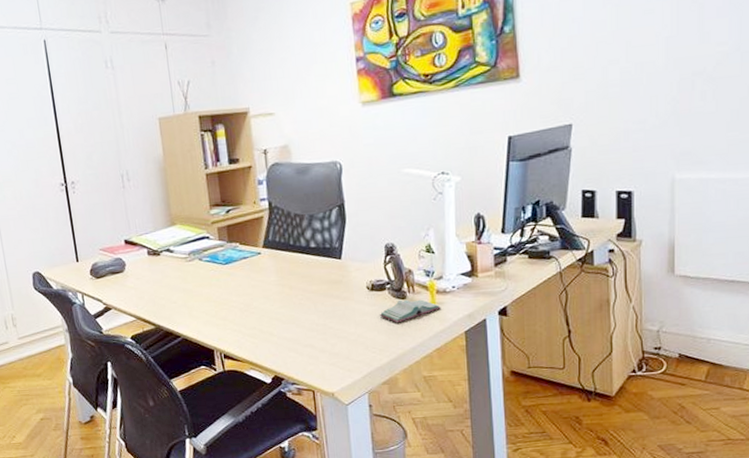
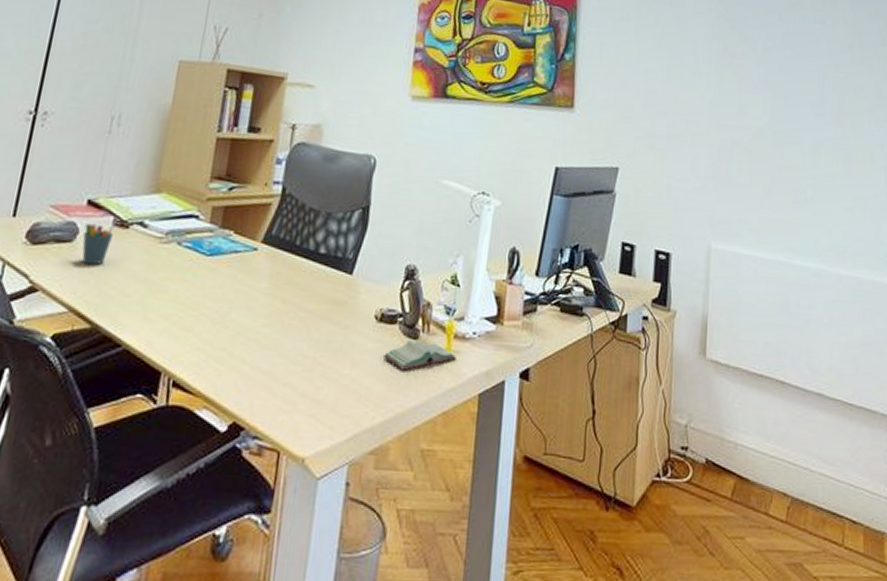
pen holder: none [129,251,151,286] -> present [82,220,117,266]

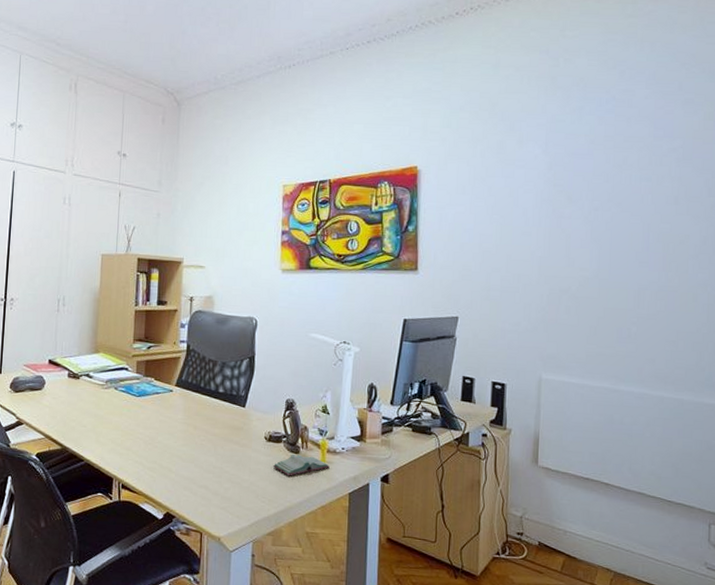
pen holder: present [82,220,117,266] -> none [49,374,70,406]

